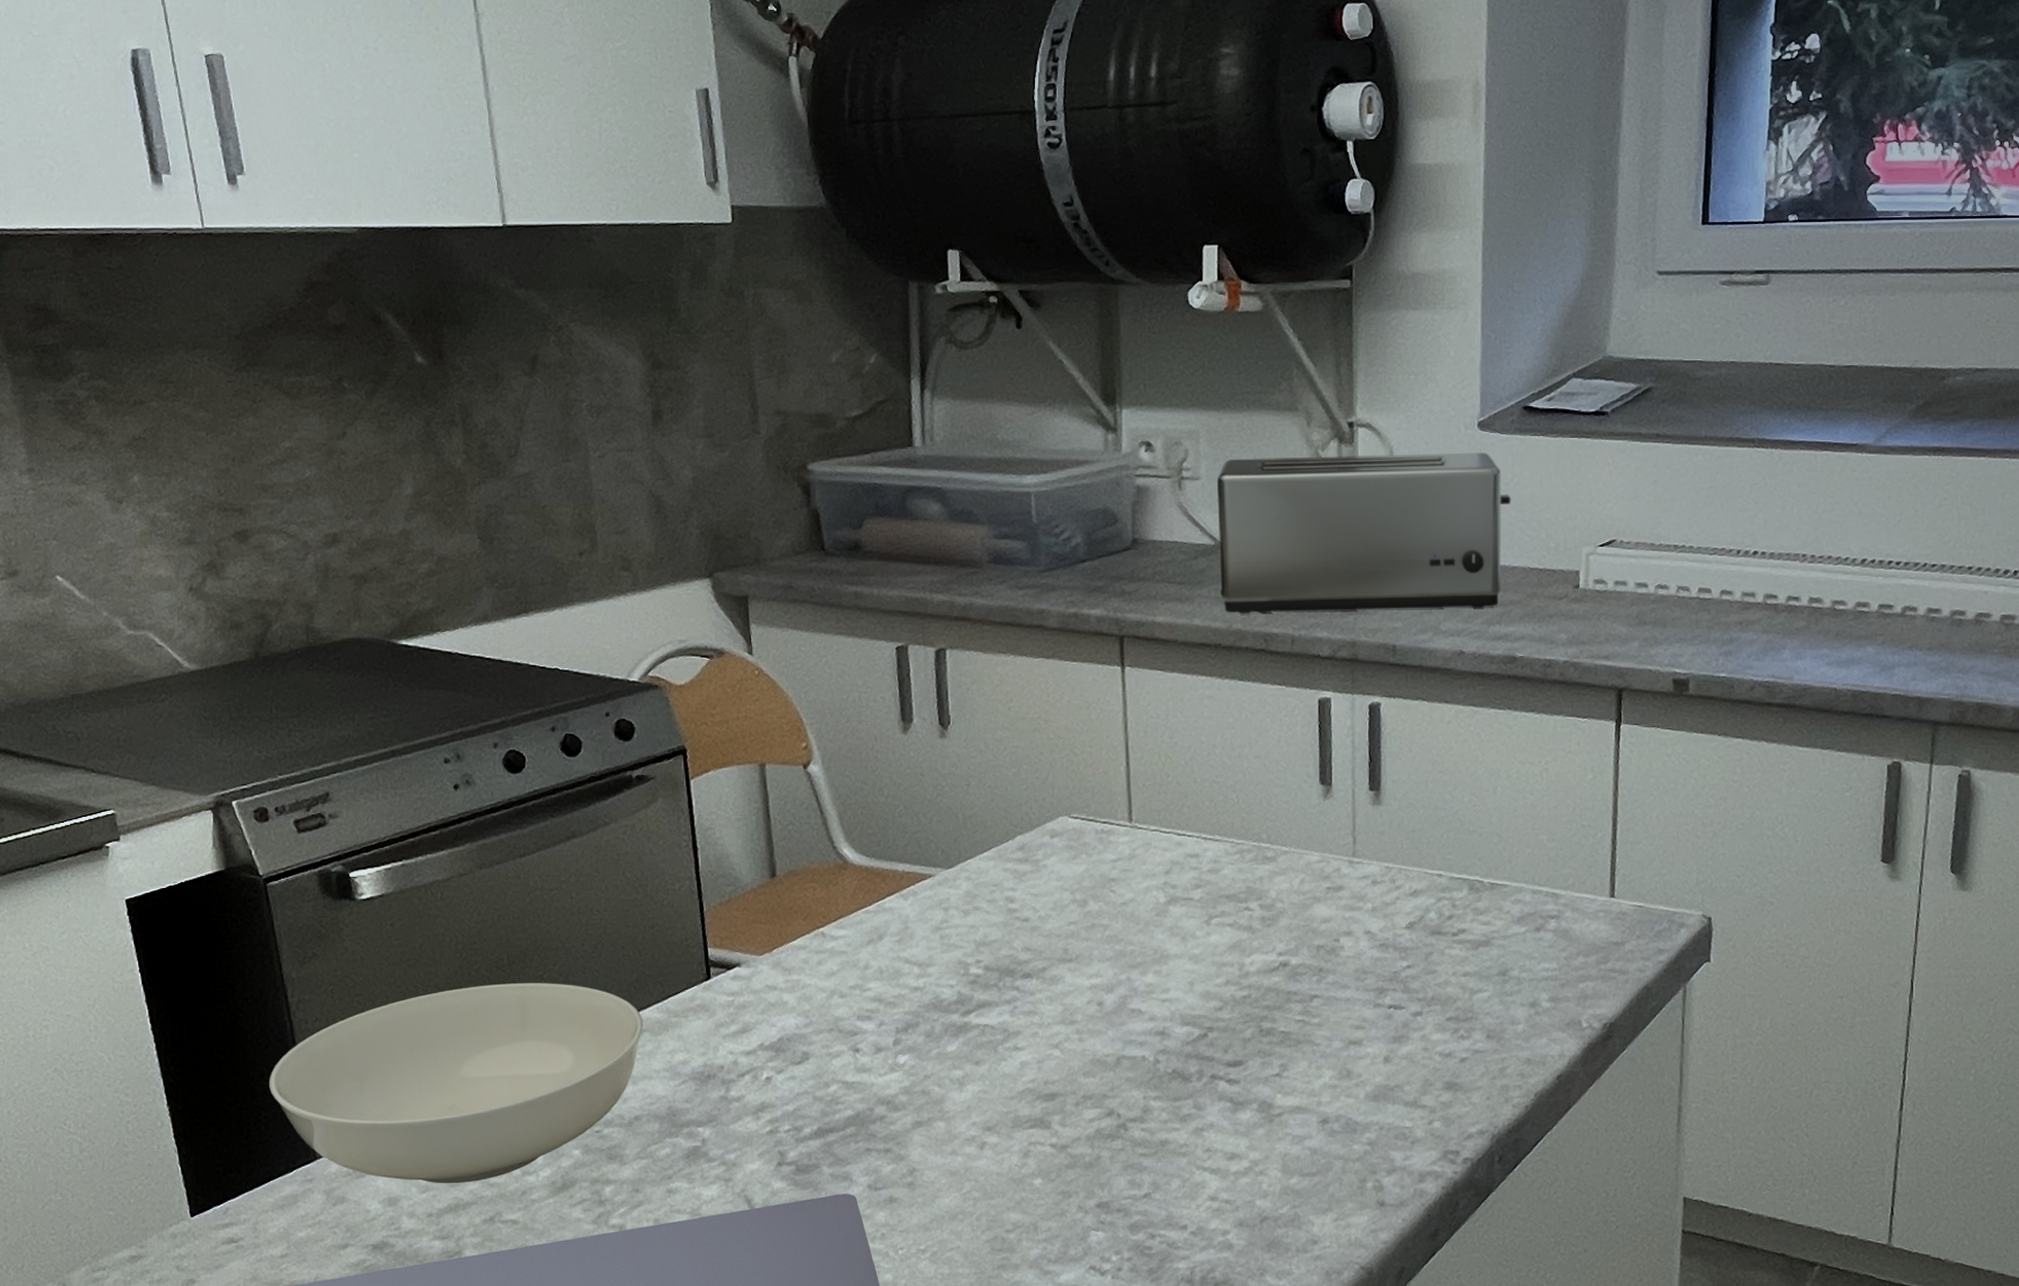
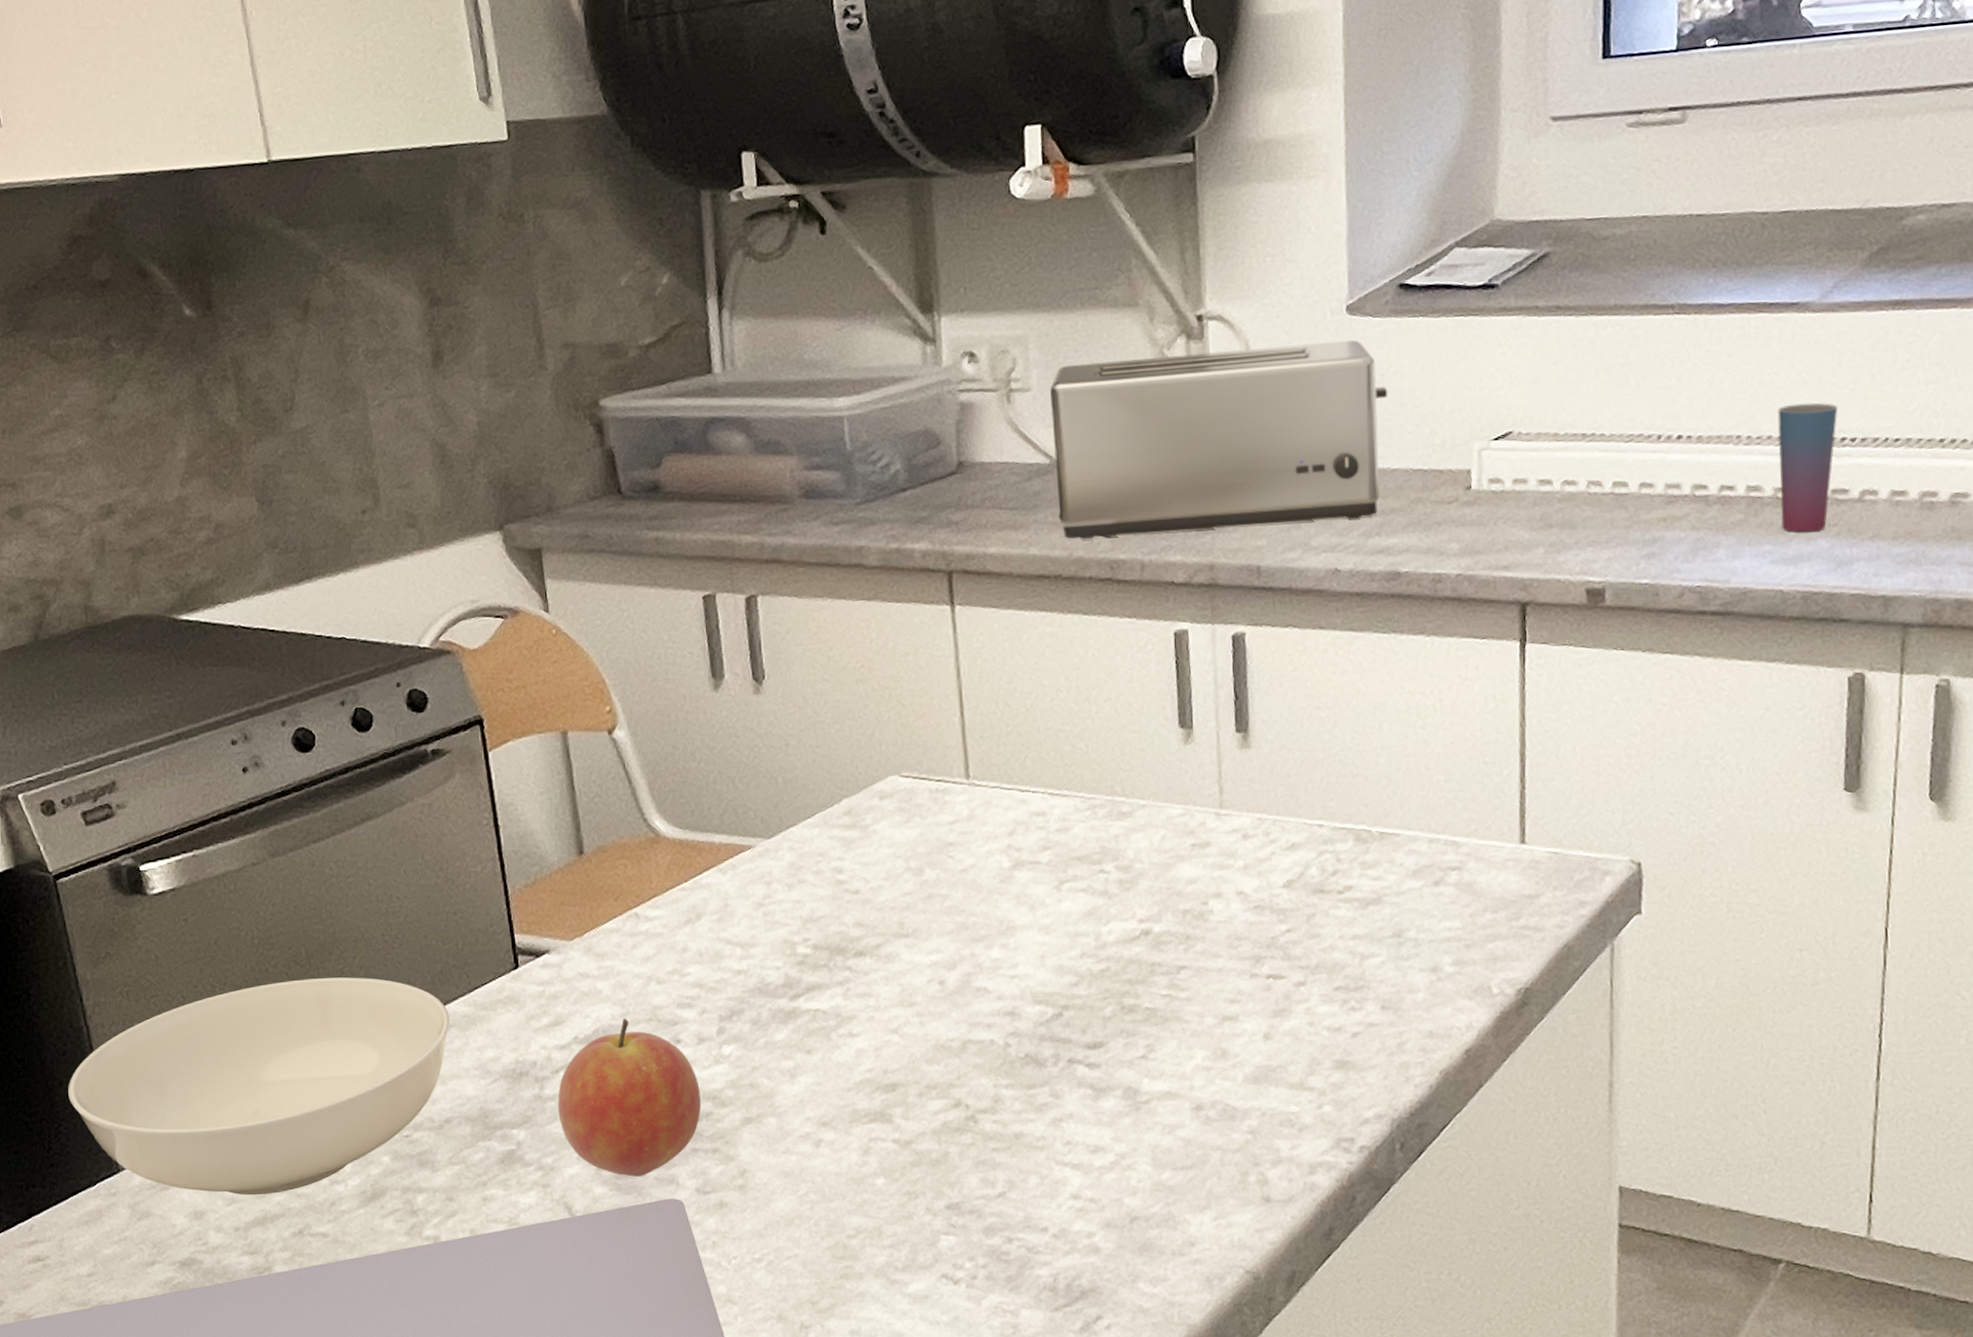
fruit: none [742,1028,877,1173] -> present [558,1018,702,1177]
cup: none [1837,530,1887,639] -> present [1777,402,1838,532]

